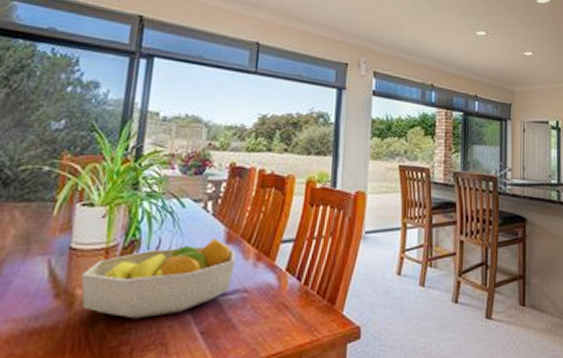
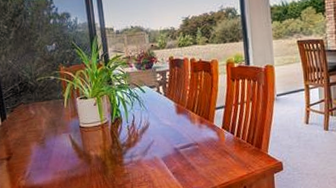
fruit bowl: present [81,238,236,319] -> none [91,111,186,167]

